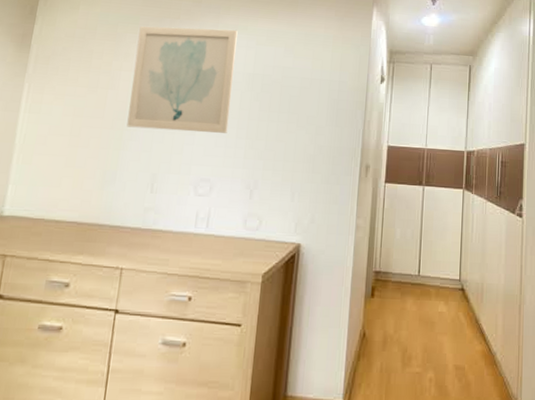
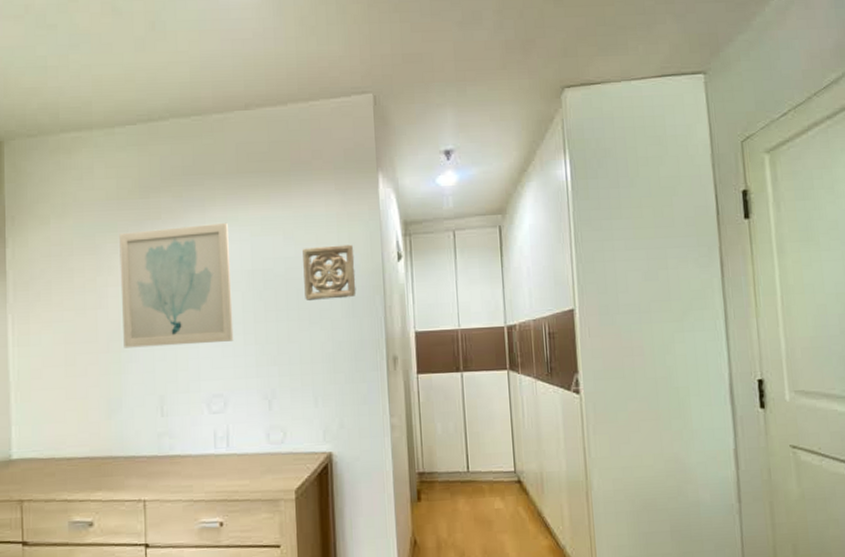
wall ornament: none [296,61,344,109] -> present [303,244,357,300]

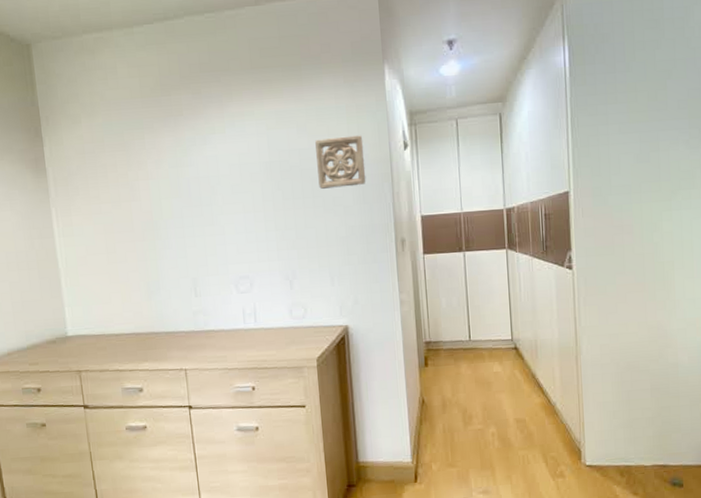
wall art: present [119,222,234,348] -> none [145,117,256,237]

